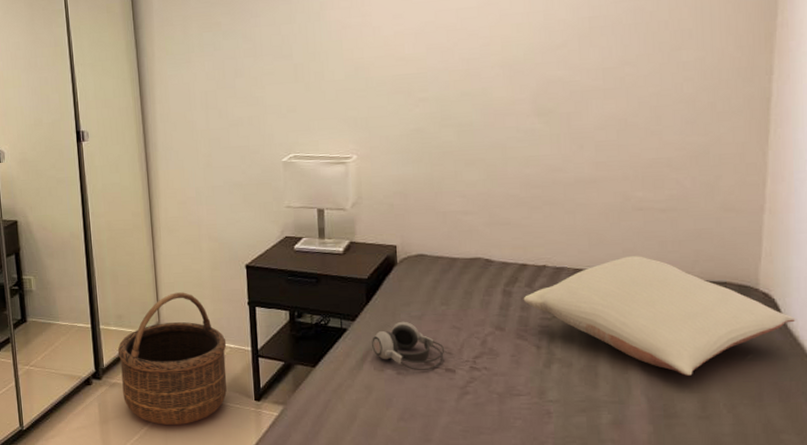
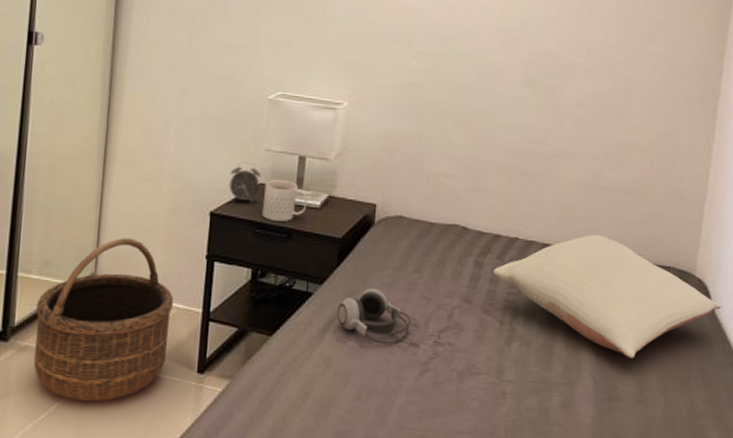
alarm clock: none [258,218,286,254] -> present [229,161,260,202]
mug: none [290,232,331,268] -> present [261,180,308,221]

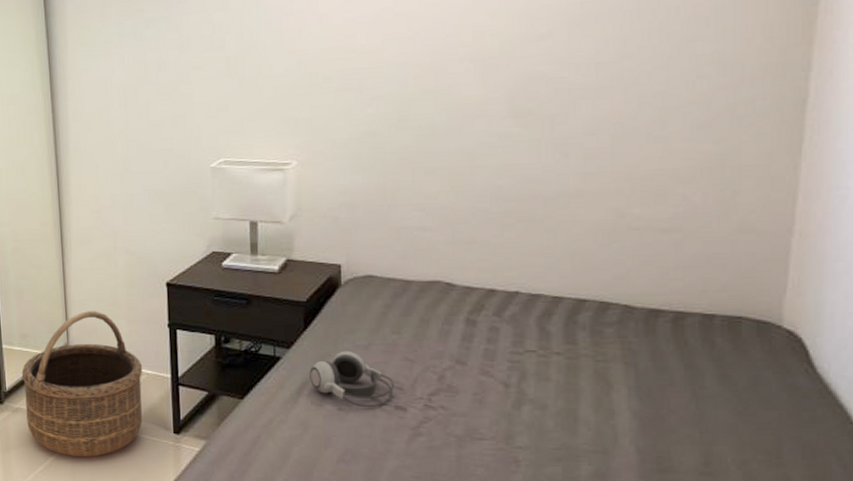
alarm clock: present [229,161,260,202] -> none [181,231,213,271]
mug: present [261,180,308,221] -> none [217,247,265,288]
pillow: present [493,235,722,358] -> none [490,283,828,425]

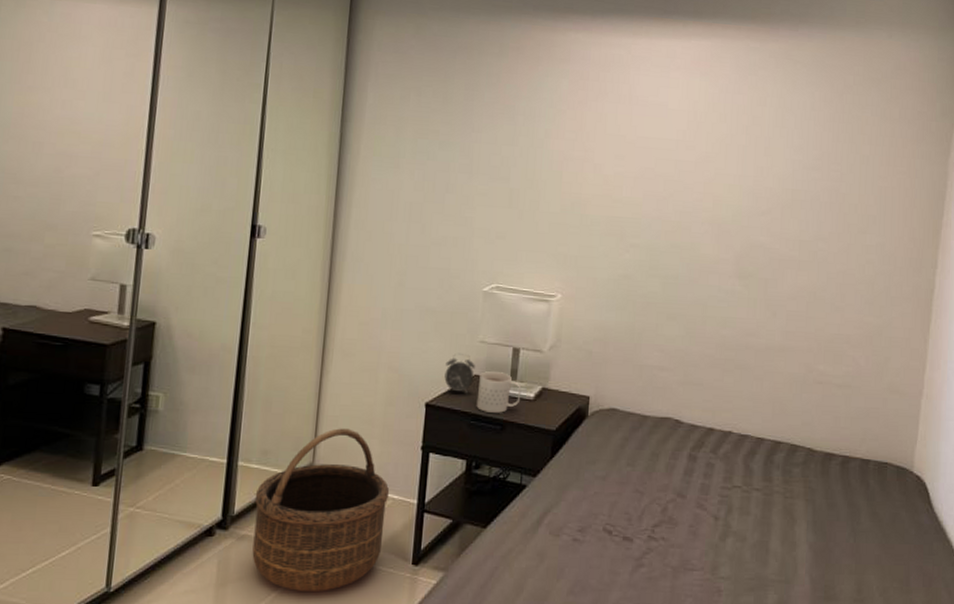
alarm clock: none [181,231,213,271] -> present [444,352,475,394]
mug: none [217,247,265,288] -> present [476,371,522,413]
headphones: present [309,350,394,407] -> none [550,480,624,537]

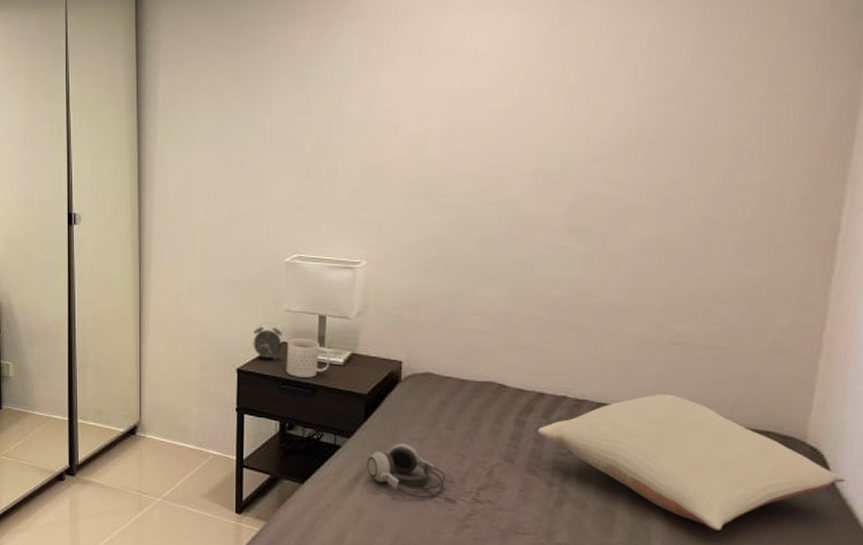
basket: present [252,428,390,591] -> none [94,391,210,531]
headphones: none [550,480,624,537] -> present [367,443,445,498]
pillow: none [707,429,941,556] -> present [537,394,847,531]

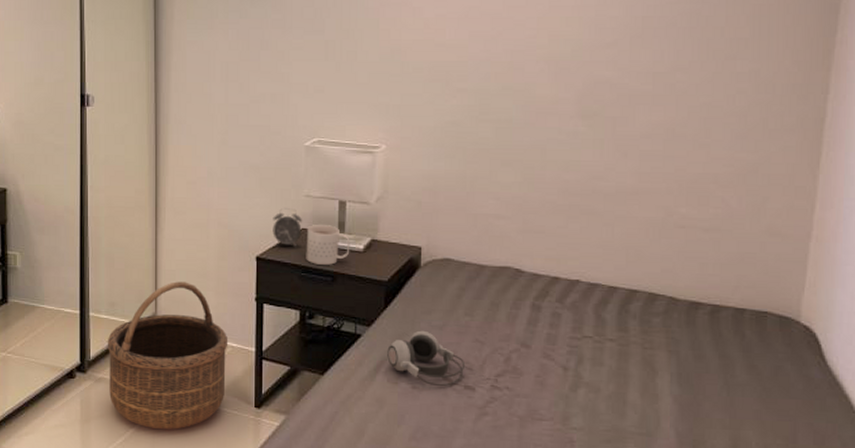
basket: none [94,391,210,531] -> present [107,281,229,429]
pillow: present [537,394,847,531] -> none [552,277,837,410]

